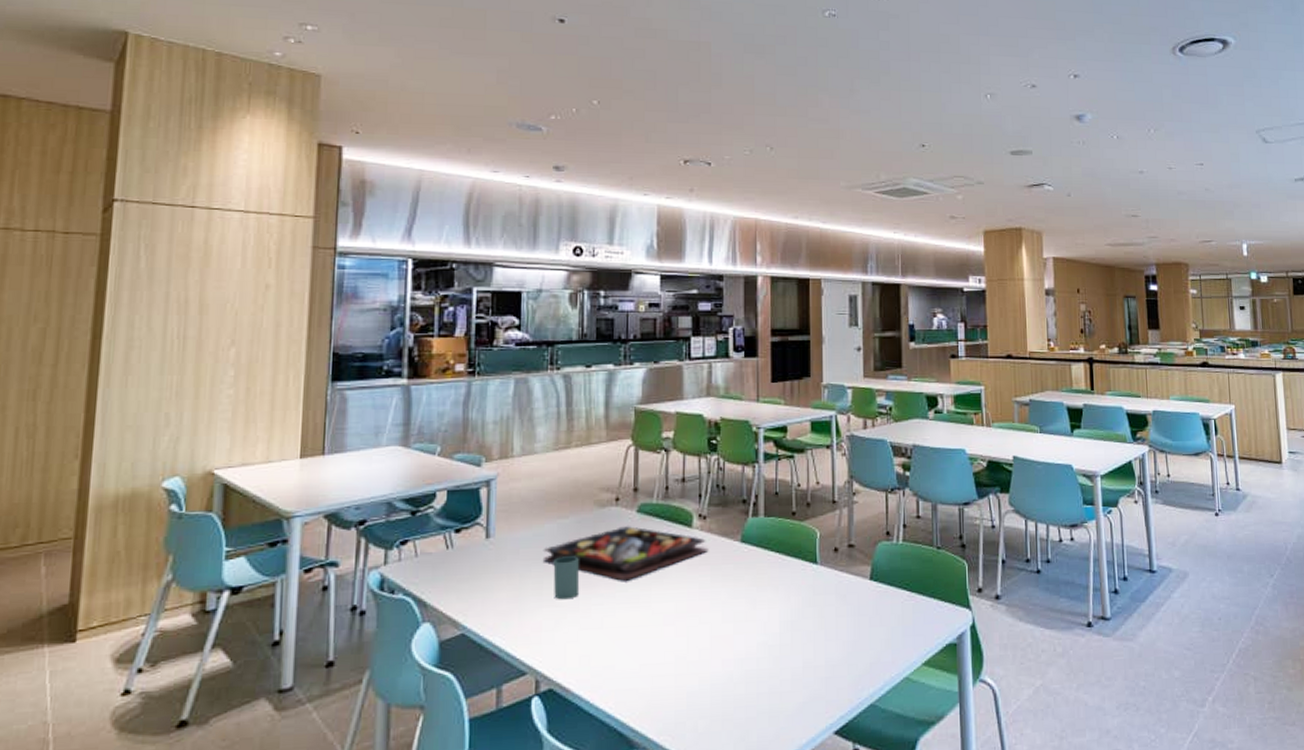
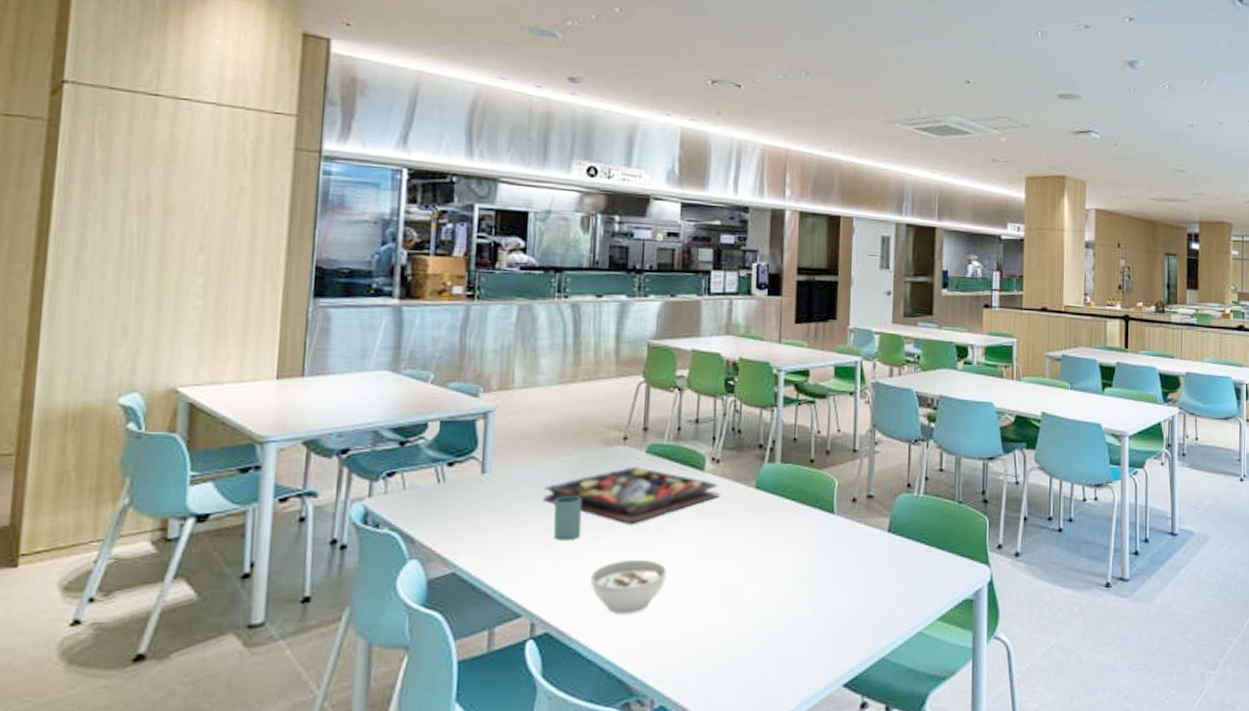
soup bowl: none [590,614,662,669] -> present [590,559,668,615]

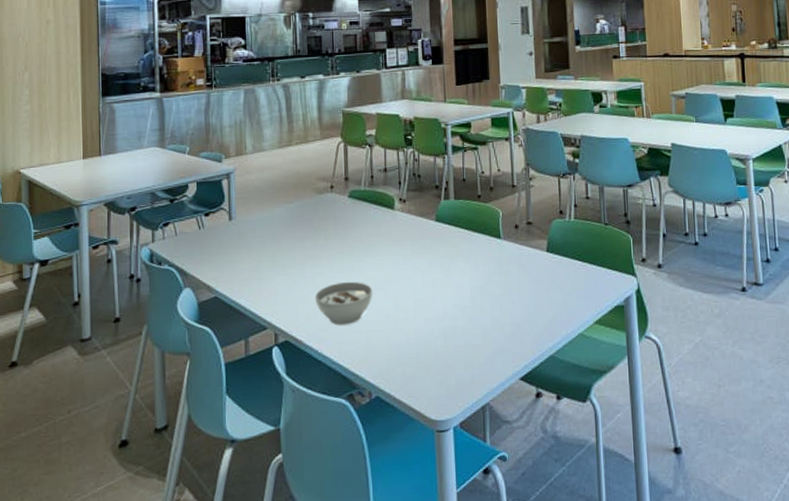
food tray: present [542,465,721,524] -> none [274,208,409,254]
cup: present [553,496,582,541] -> none [283,234,306,270]

